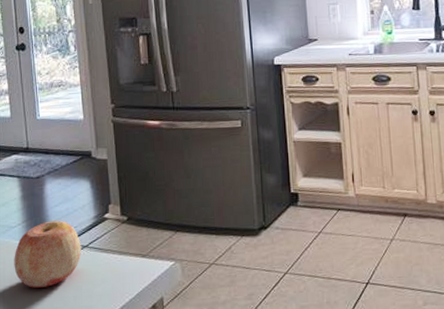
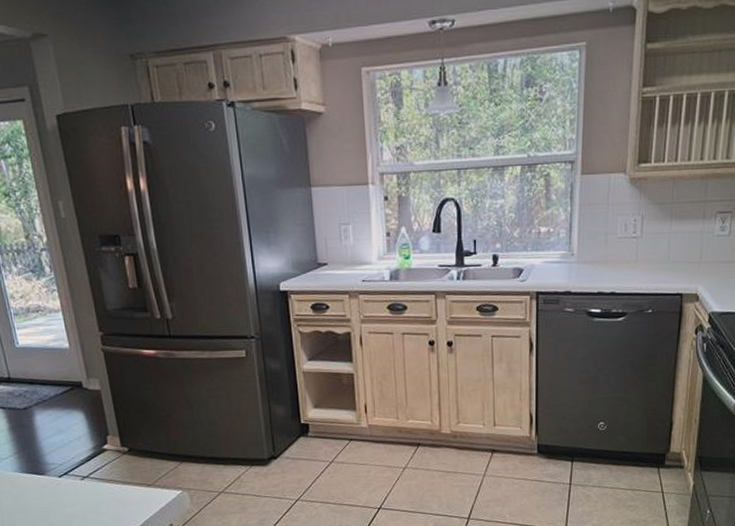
apple: present [14,220,82,288] -> none [9,451,83,517]

